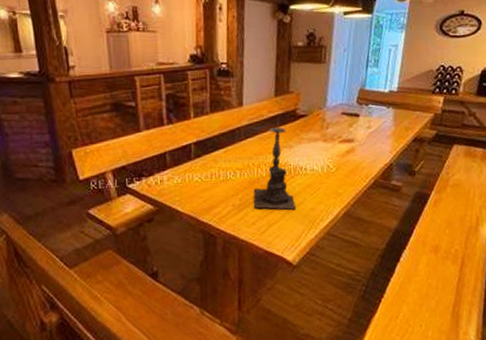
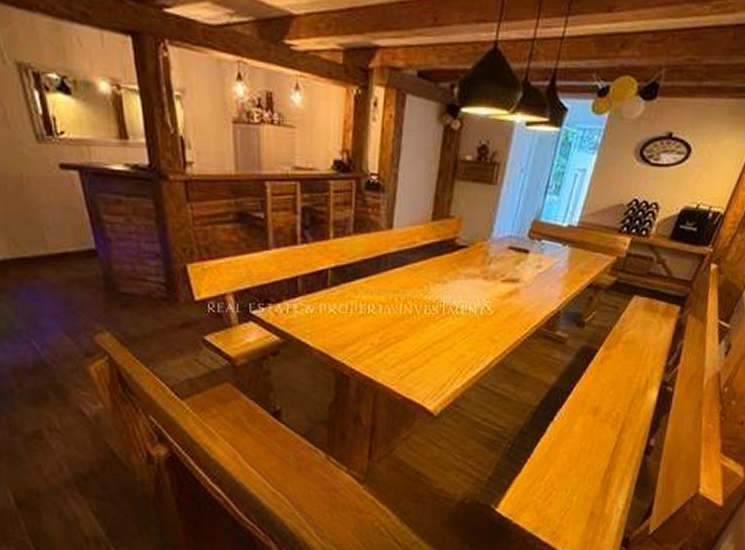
candle holder: present [253,116,297,210] -> none [394,245,444,354]

